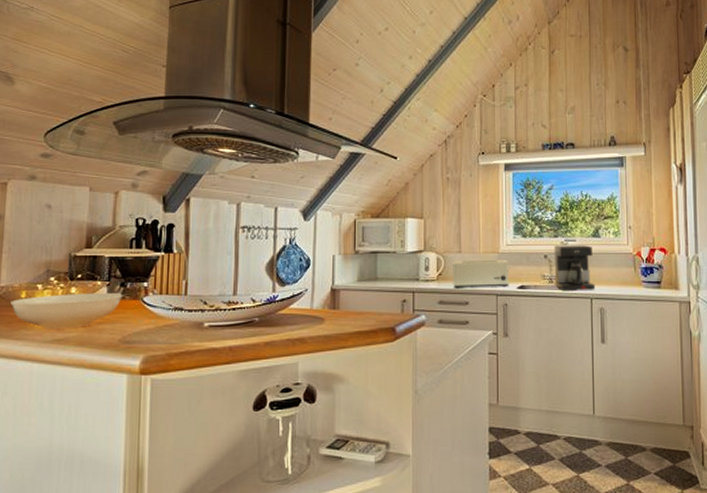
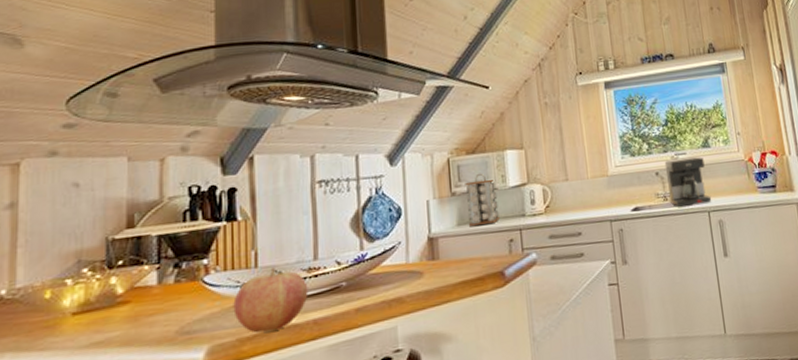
bowl: present [10,292,123,329] -> none [31,275,178,333]
fruit: none [165,297,227,351] -> present [233,267,309,334]
spice rack: none [367,236,397,284] -> present [465,173,501,227]
toaster: present [453,259,511,289] -> none [560,181,623,220]

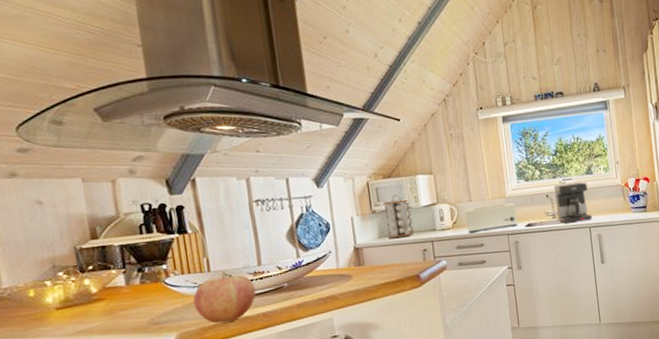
toaster: none [560,181,623,220] -> present [465,202,518,234]

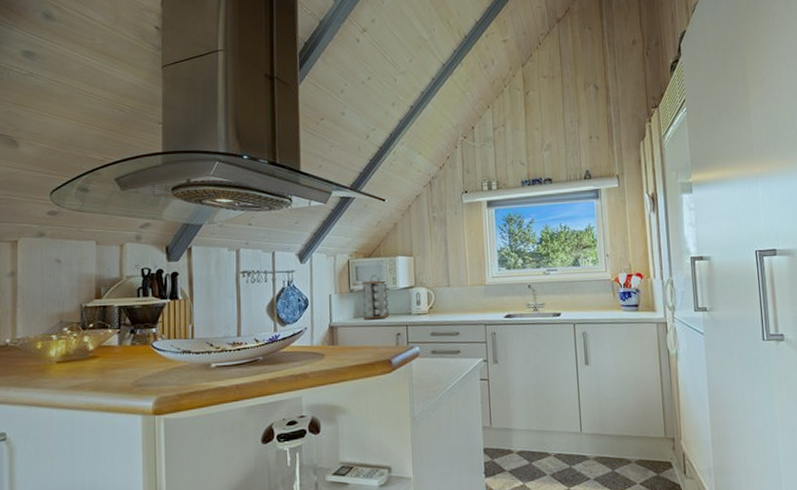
fruit: present [193,271,257,324] -> none [175,340,233,391]
toaster: present [465,202,518,234] -> none [442,290,497,320]
coffee maker: present [553,181,593,224] -> none [536,273,578,318]

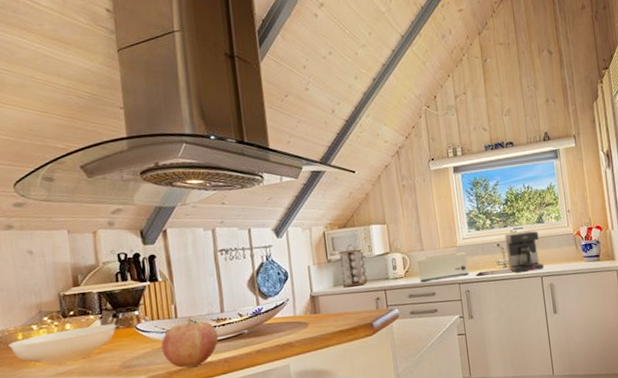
bowl: none [27,339,133,377] -> present [8,323,117,365]
fruit: none [175,340,233,391] -> present [161,318,219,368]
toaster: none [442,290,497,320] -> present [417,251,469,282]
coffee maker: none [536,273,578,318] -> present [504,230,545,274]

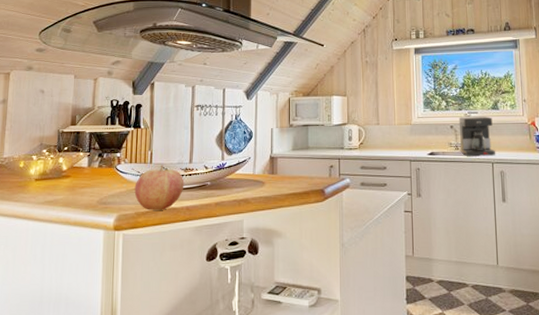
bowl: present [8,323,117,365] -> none [11,162,101,193]
spice rack: present [338,244,369,288] -> none [300,111,325,153]
toaster: present [417,251,469,282] -> none [372,130,422,156]

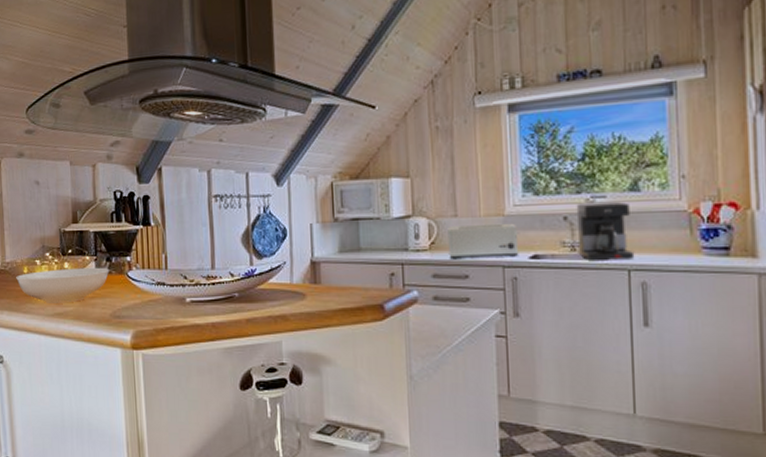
bowl: none [11,162,101,193] -> present [16,267,110,303]
fruit: present [134,165,184,210] -> none [150,271,208,327]
toaster: none [372,130,422,156] -> present [447,223,520,260]

